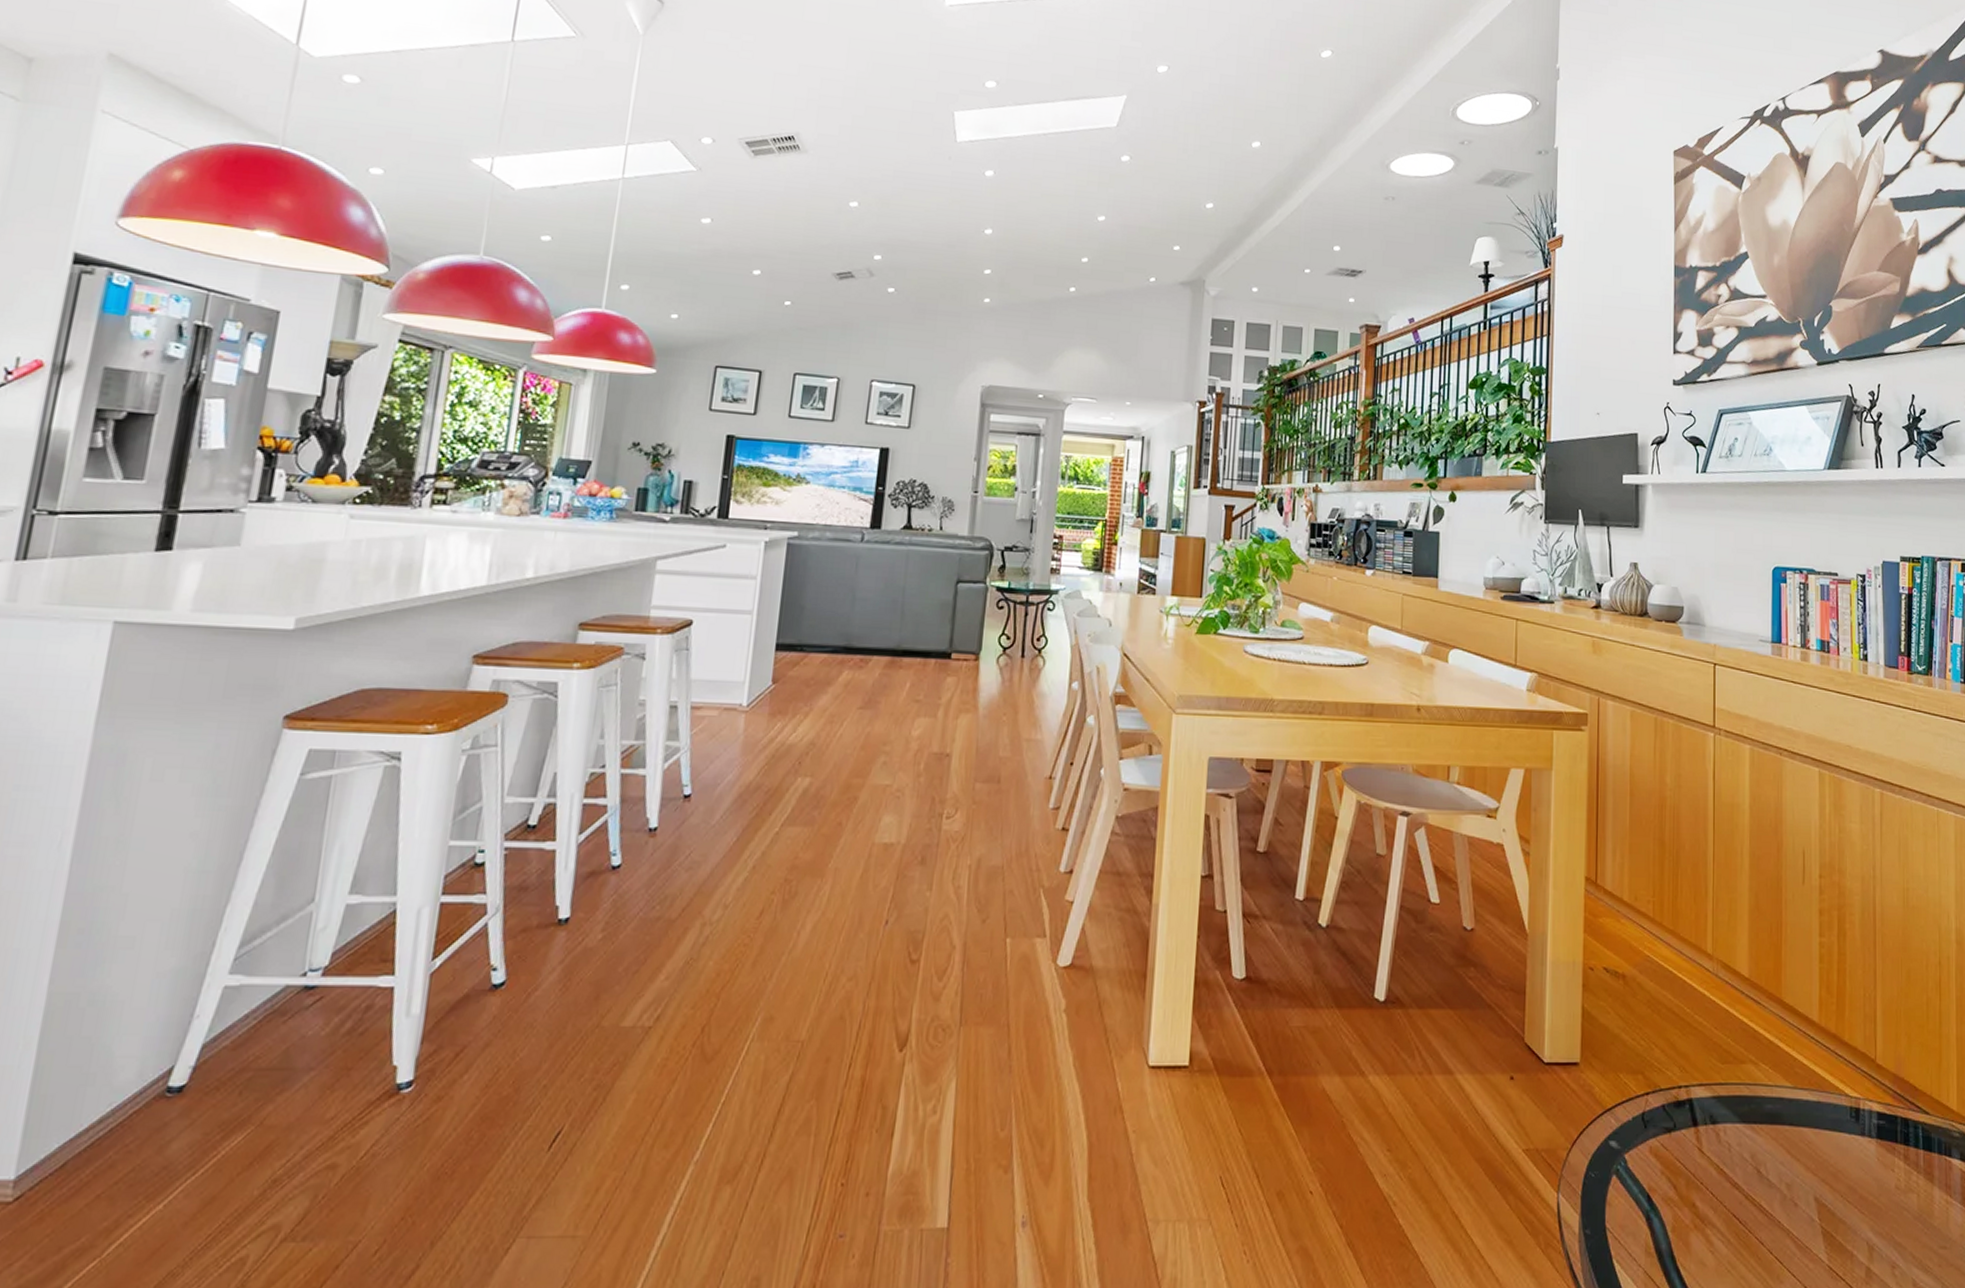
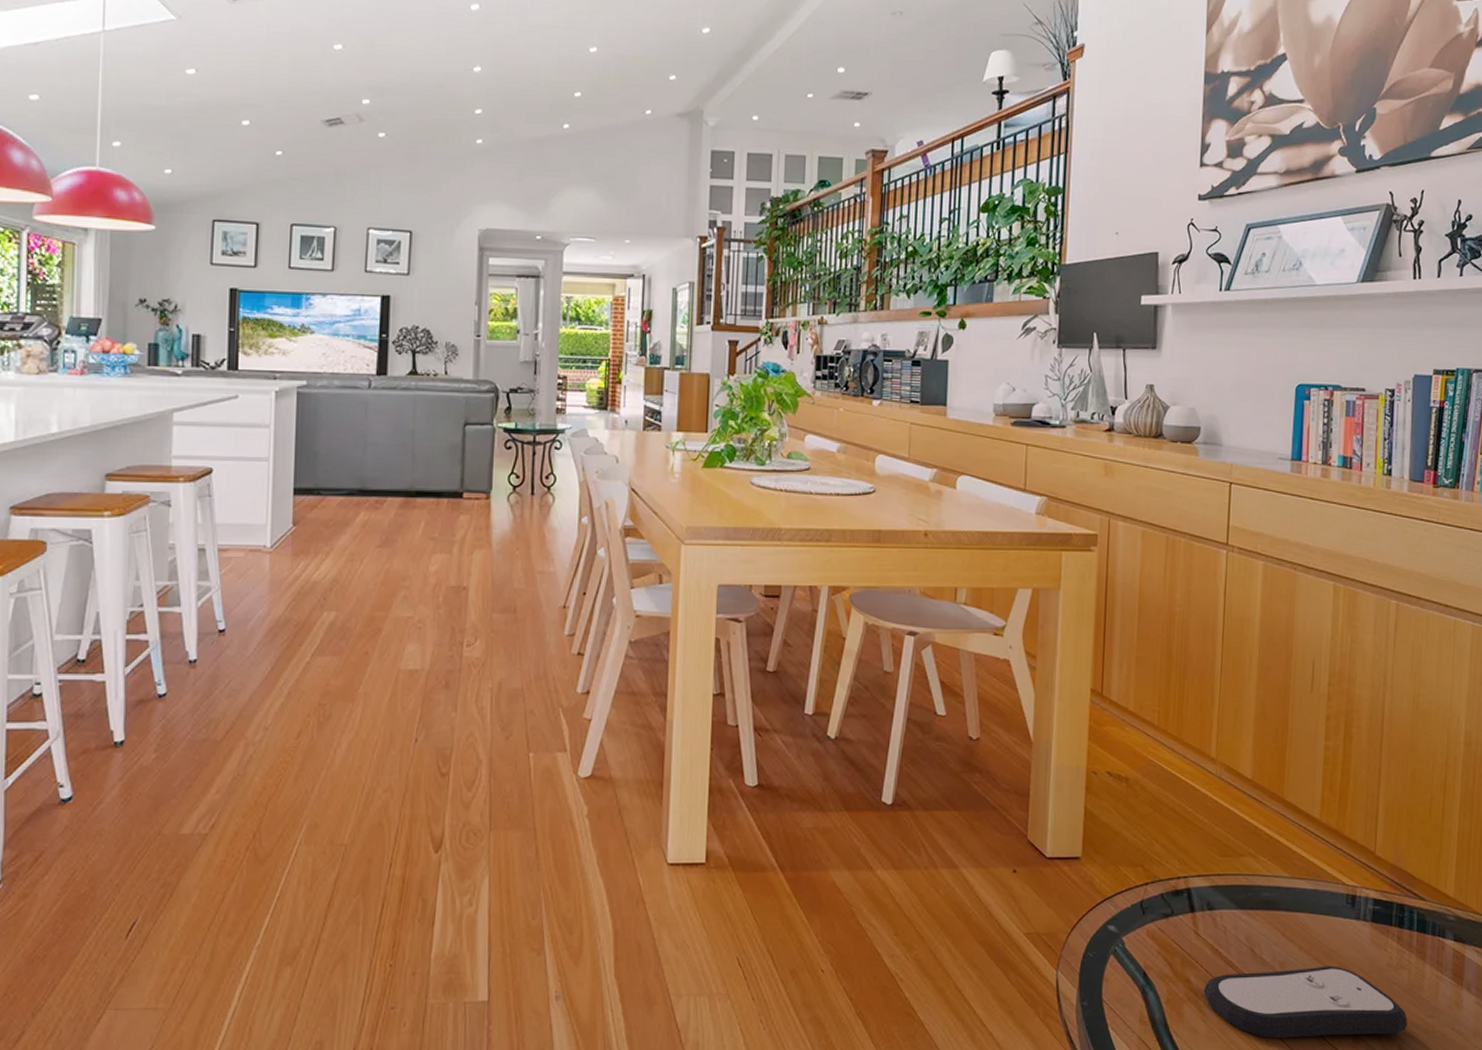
remote control: none [1710,1188,1921,1273] -> present [1203,966,1408,1039]

